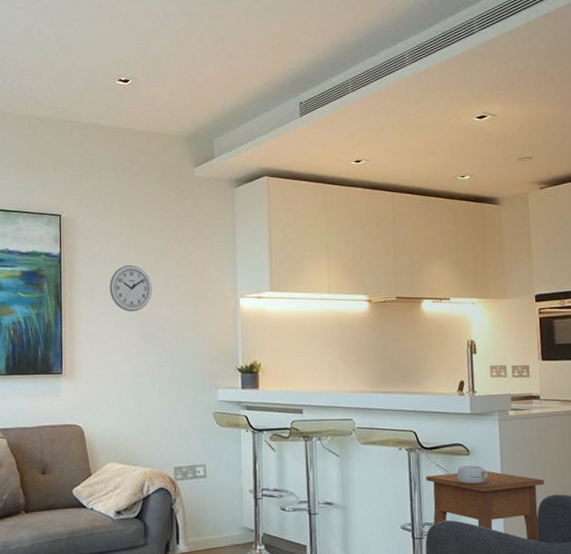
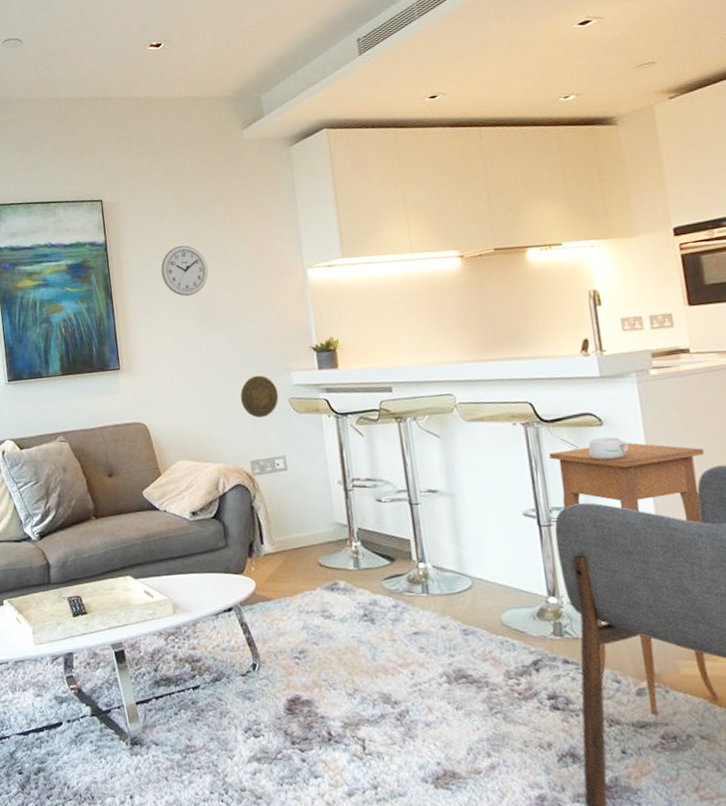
decorative plate: none [170,389,205,429] -> present [240,375,279,418]

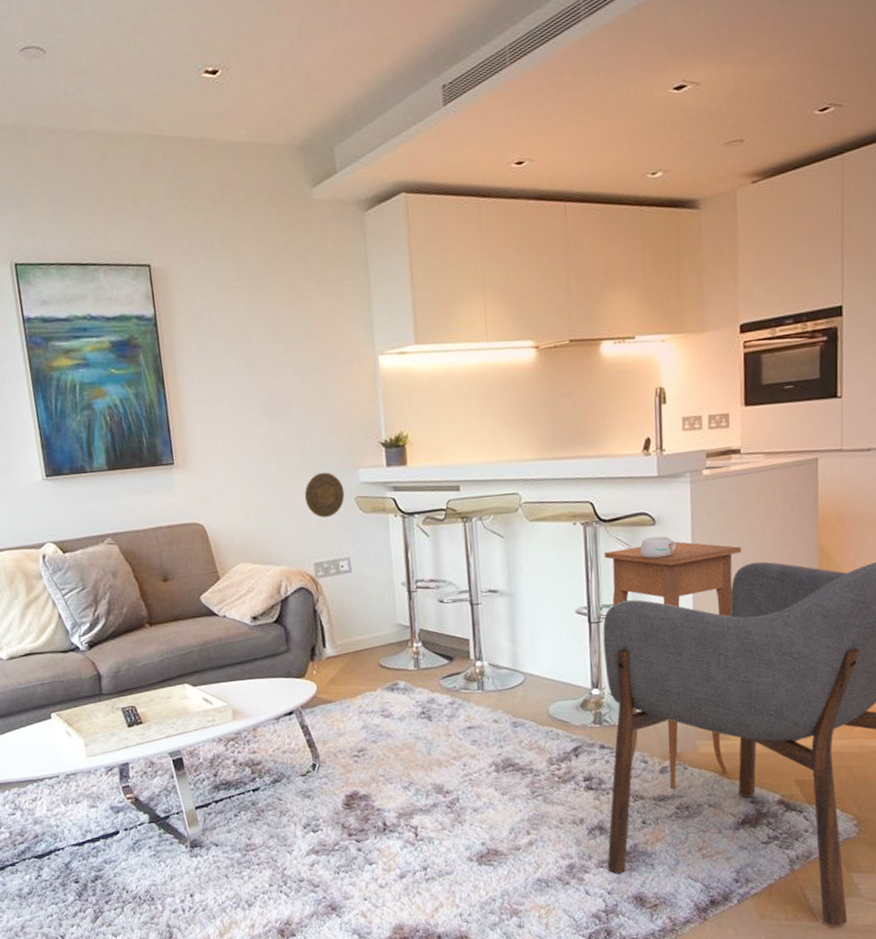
wall clock: present [161,245,209,297] -> none [219,323,272,383]

